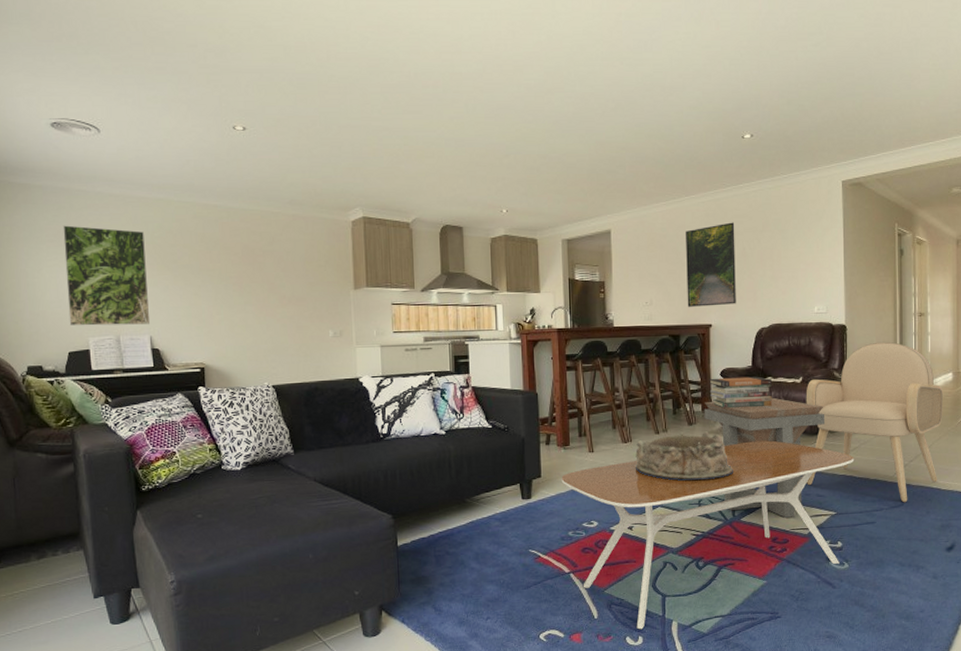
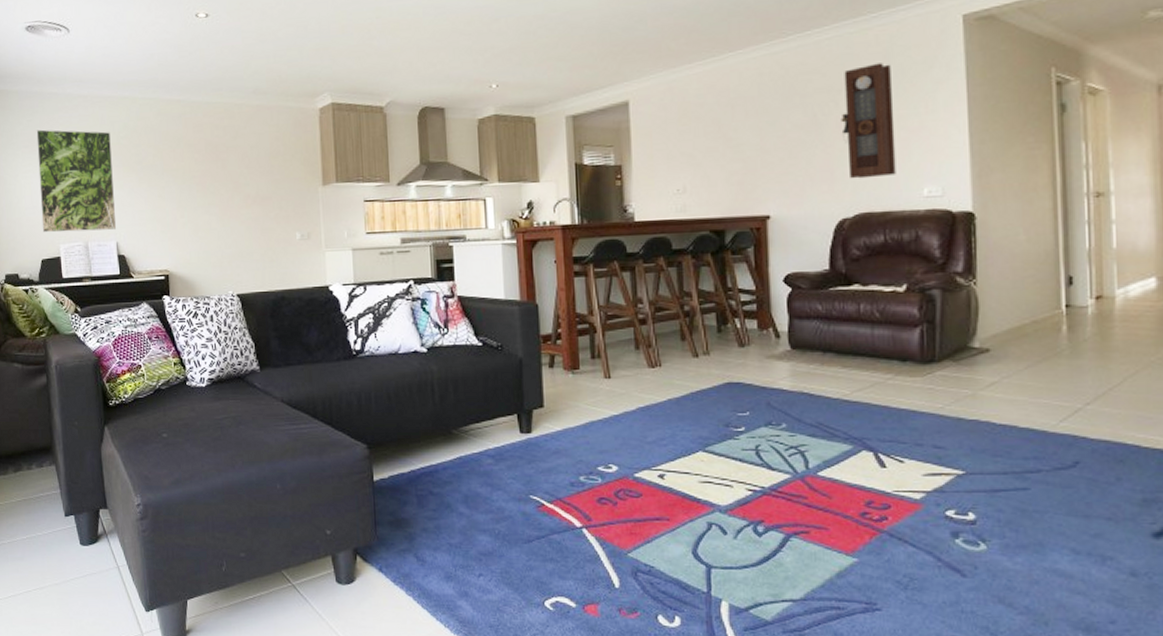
coffee table: present [561,440,855,630] -> none [569,369,993,608]
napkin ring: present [635,431,733,481] -> none [666,355,805,420]
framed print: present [686,222,736,307] -> none [731,81,805,194]
side table: present [704,397,826,518] -> none [760,311,945,475]
book stack: present [709,376,772,408] -> none [767,283,861,325]
pendulum clock: none [761,212,797,298] -> present [841,63,896,179]
armchair: present [806,341,943,503] -> none [912,234,1141,464]

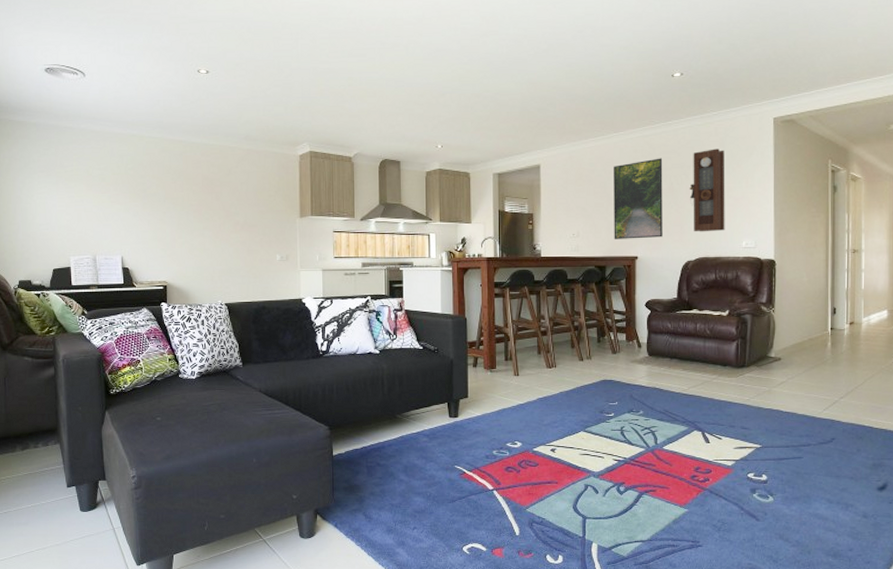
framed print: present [36,129,117,233] -> none [52,157,122,246]
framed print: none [731,81,805,194] -> present [614,158,663,239]

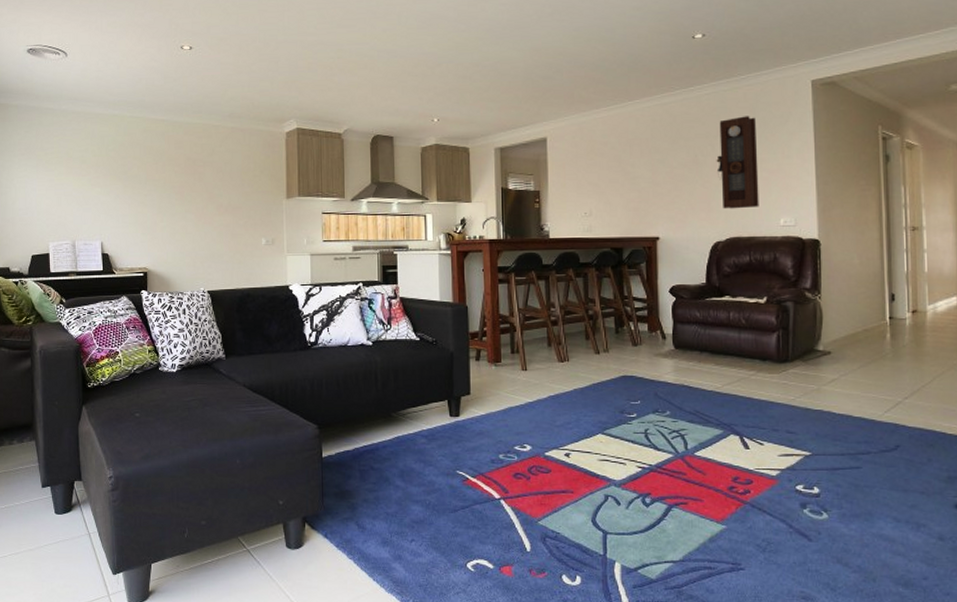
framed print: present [614,158,663,239] -> none [629,127,687,218]

